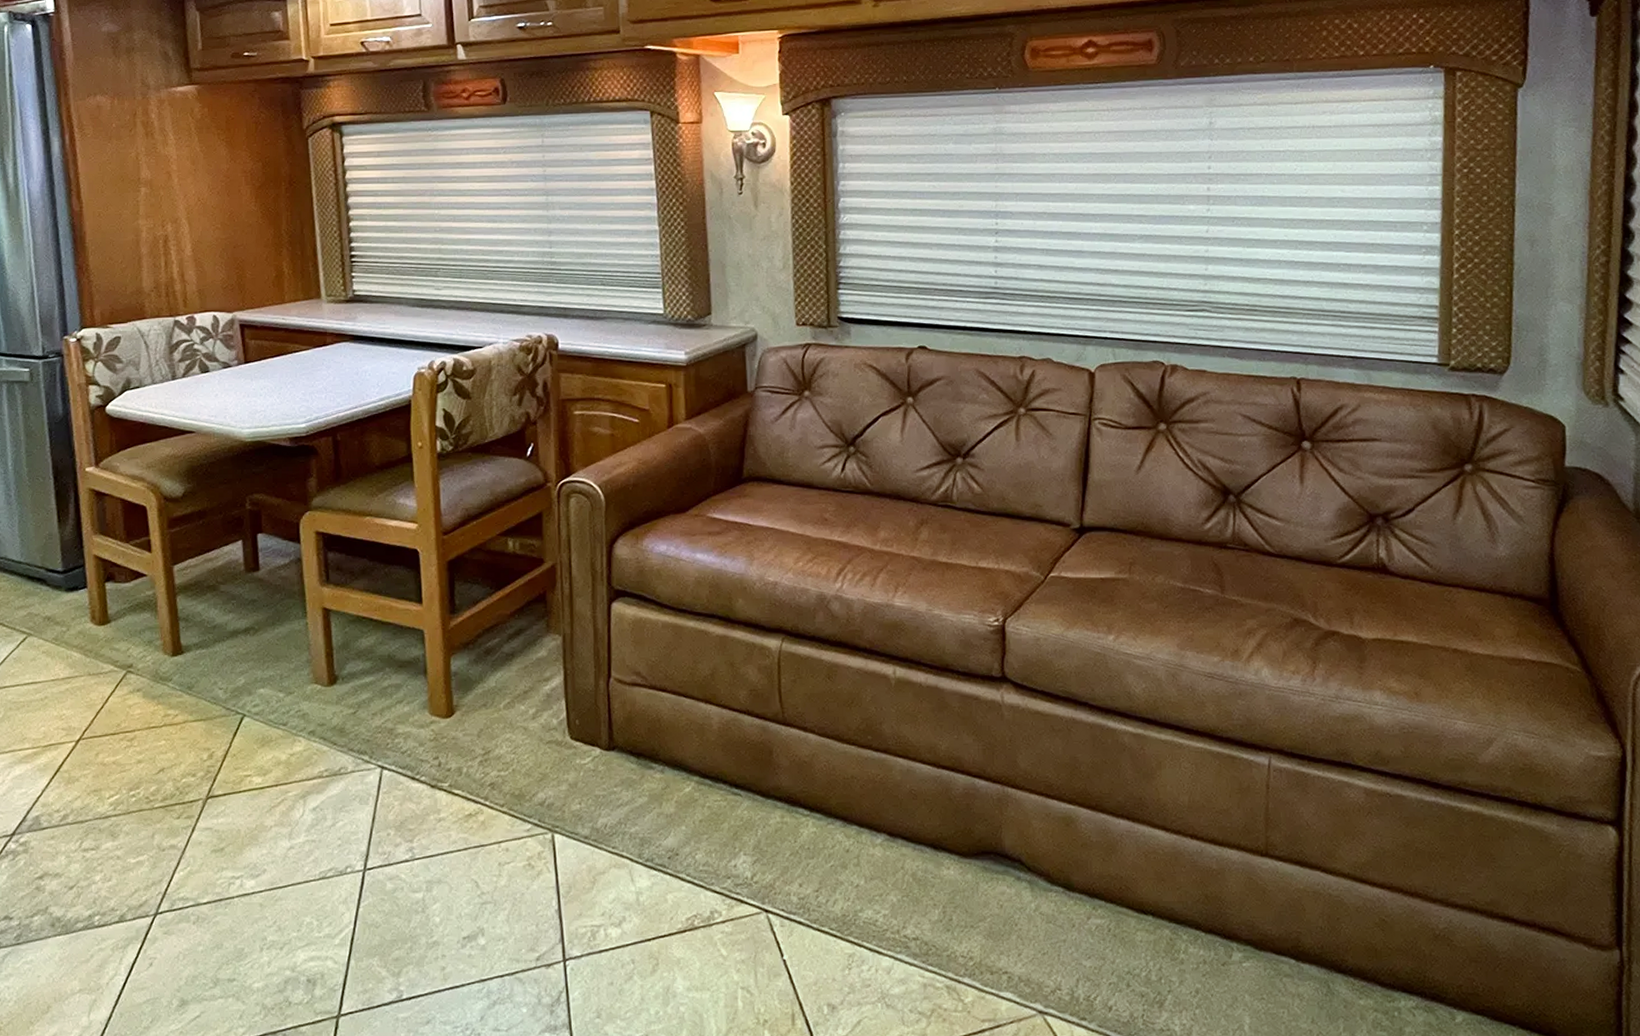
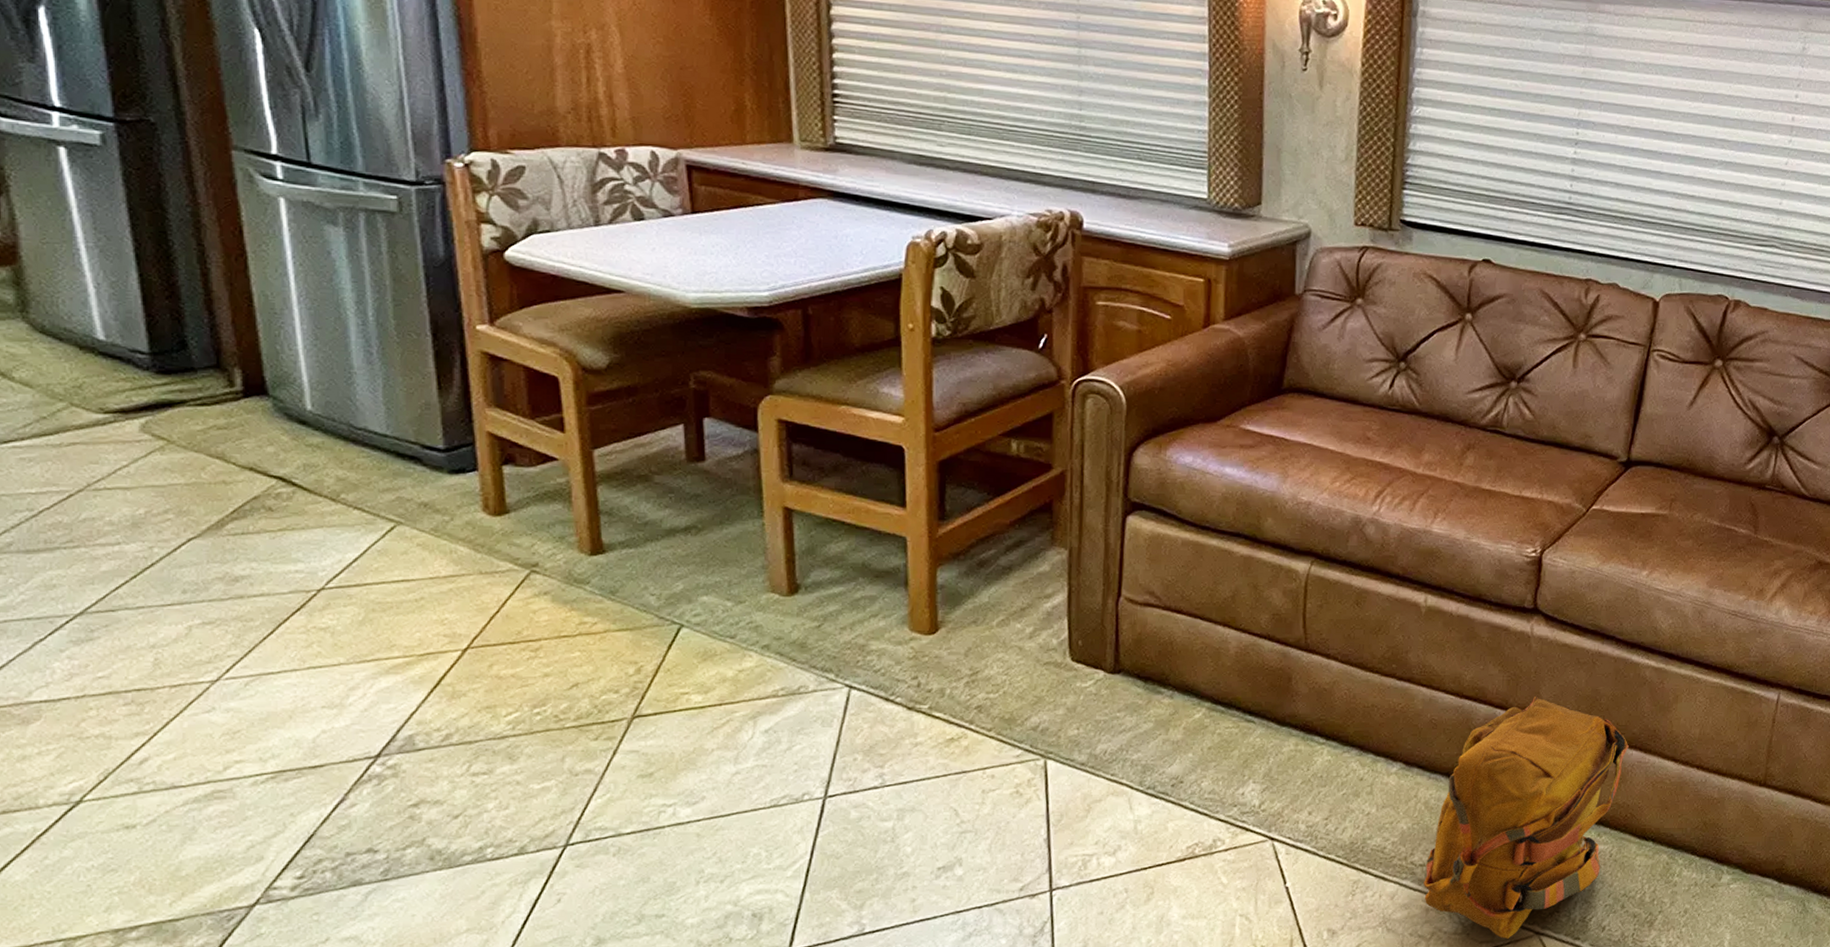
backpack: none [919,764,1115,1019] -> present [1424,695,1629,940]

